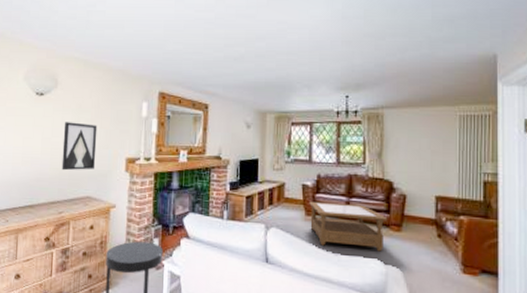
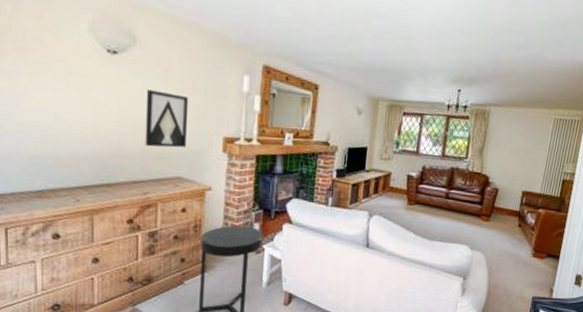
coffee table: present [309,201,388,252] -> none [411,191,480,239]

